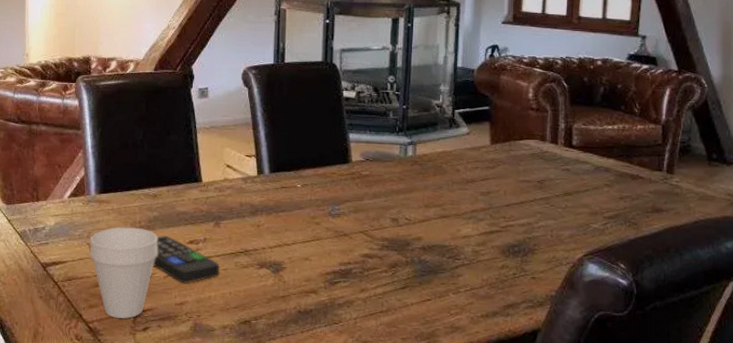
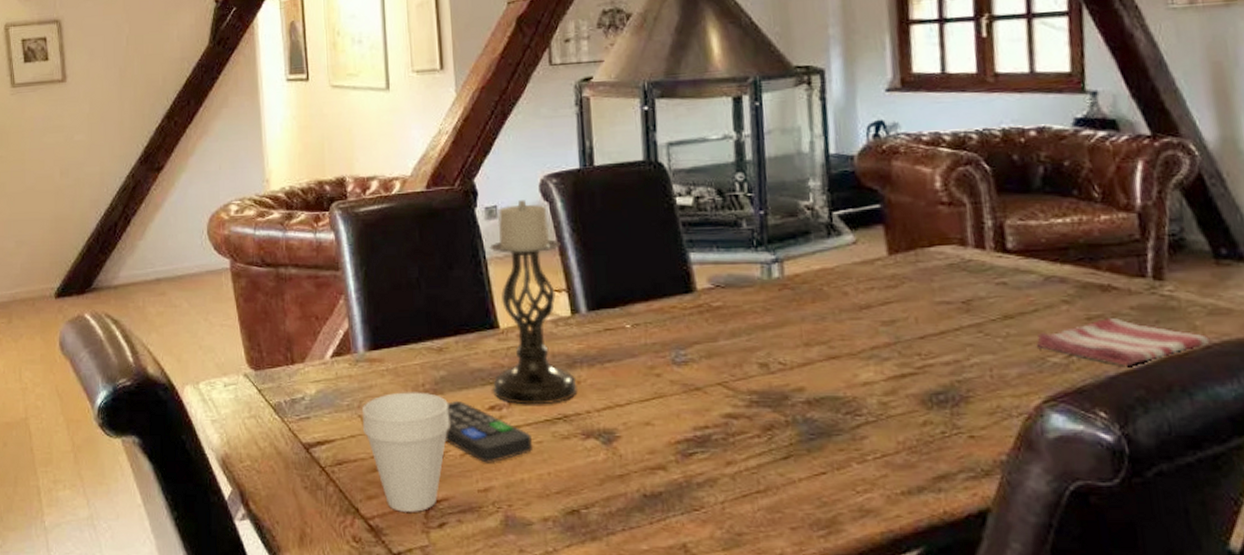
candle holder: none [192,85,257,242] -> present [489,200,578,405]
dish towel: none [584,198,698,233] -> present [1036,317,1211,366]

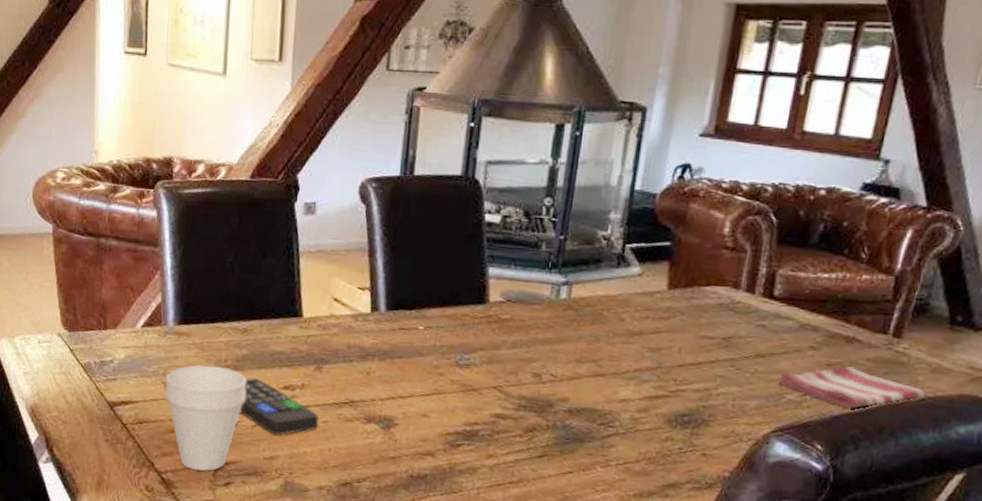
candle holder: present [489,200,578,405] -> none [288,200,371,390]

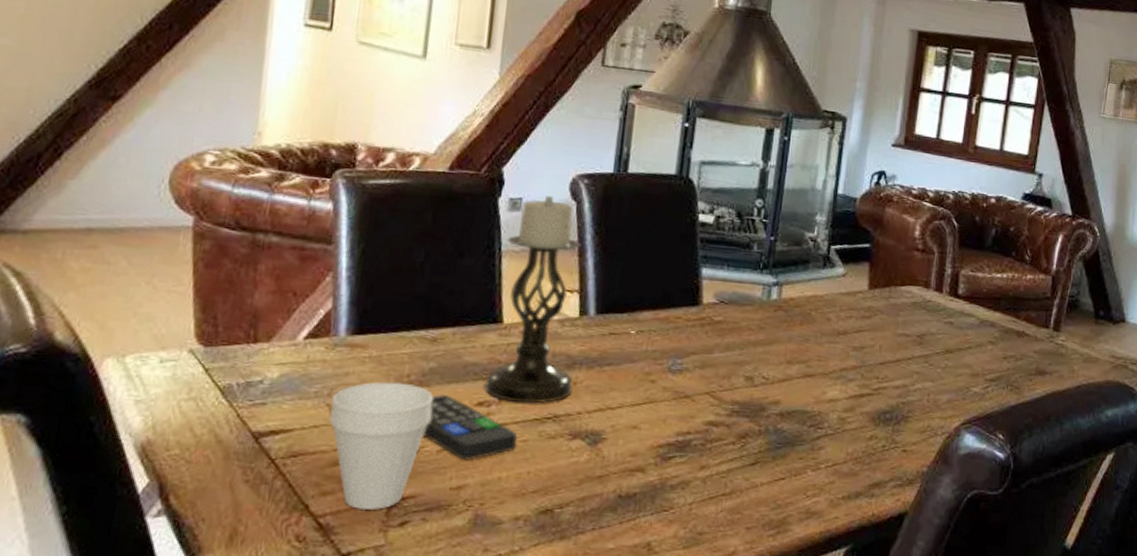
candle holder: none [288,200,371,390] -> present [483,196,581,404]
dish towel: present [777,365,926,409] -> none [964,357,1081,398]

